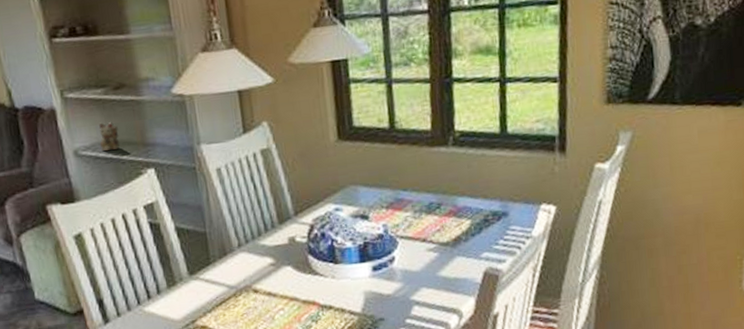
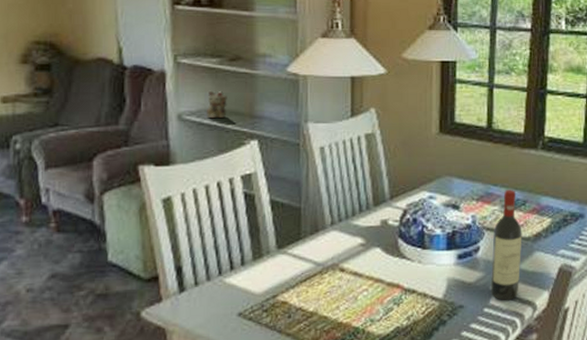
wine bottle: none [407,193,442,310] -> present [491,190,522,300]

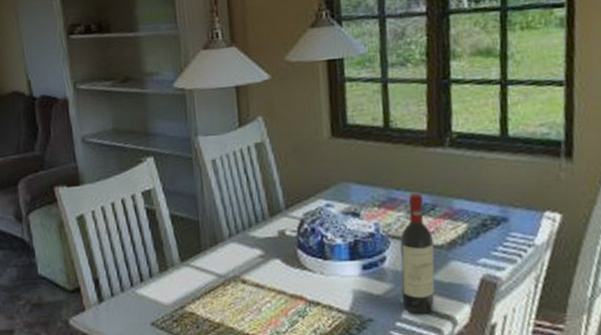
decorative figurine: present [207,90,227,119] -> none [106,112,124,139]

